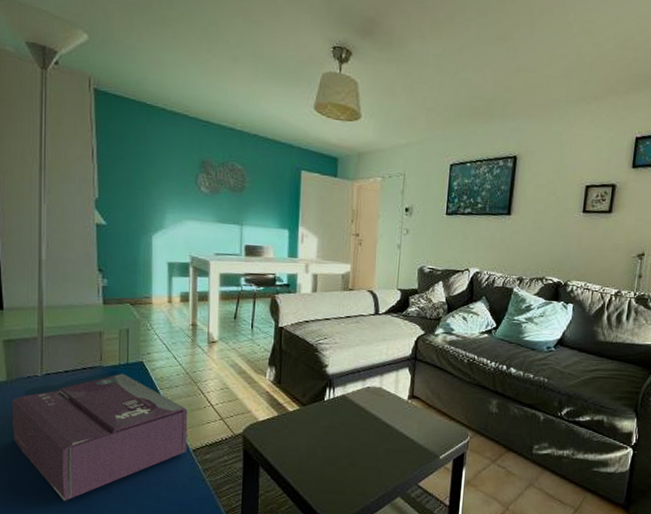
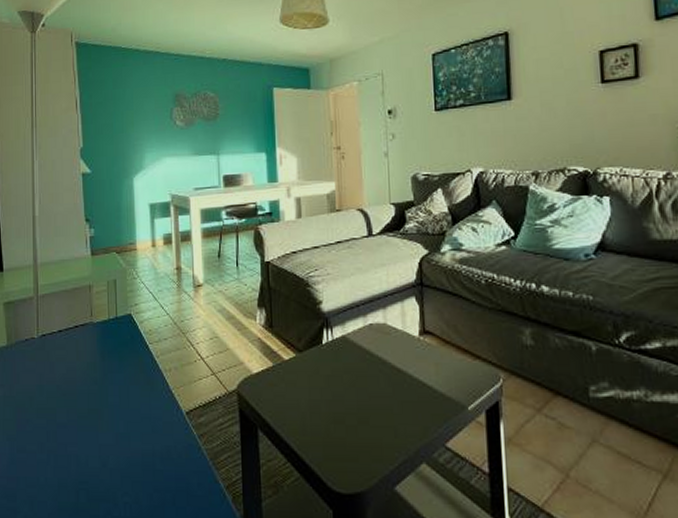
tissue box: present [11,373,188,501] -> none [12,328,180,478]

